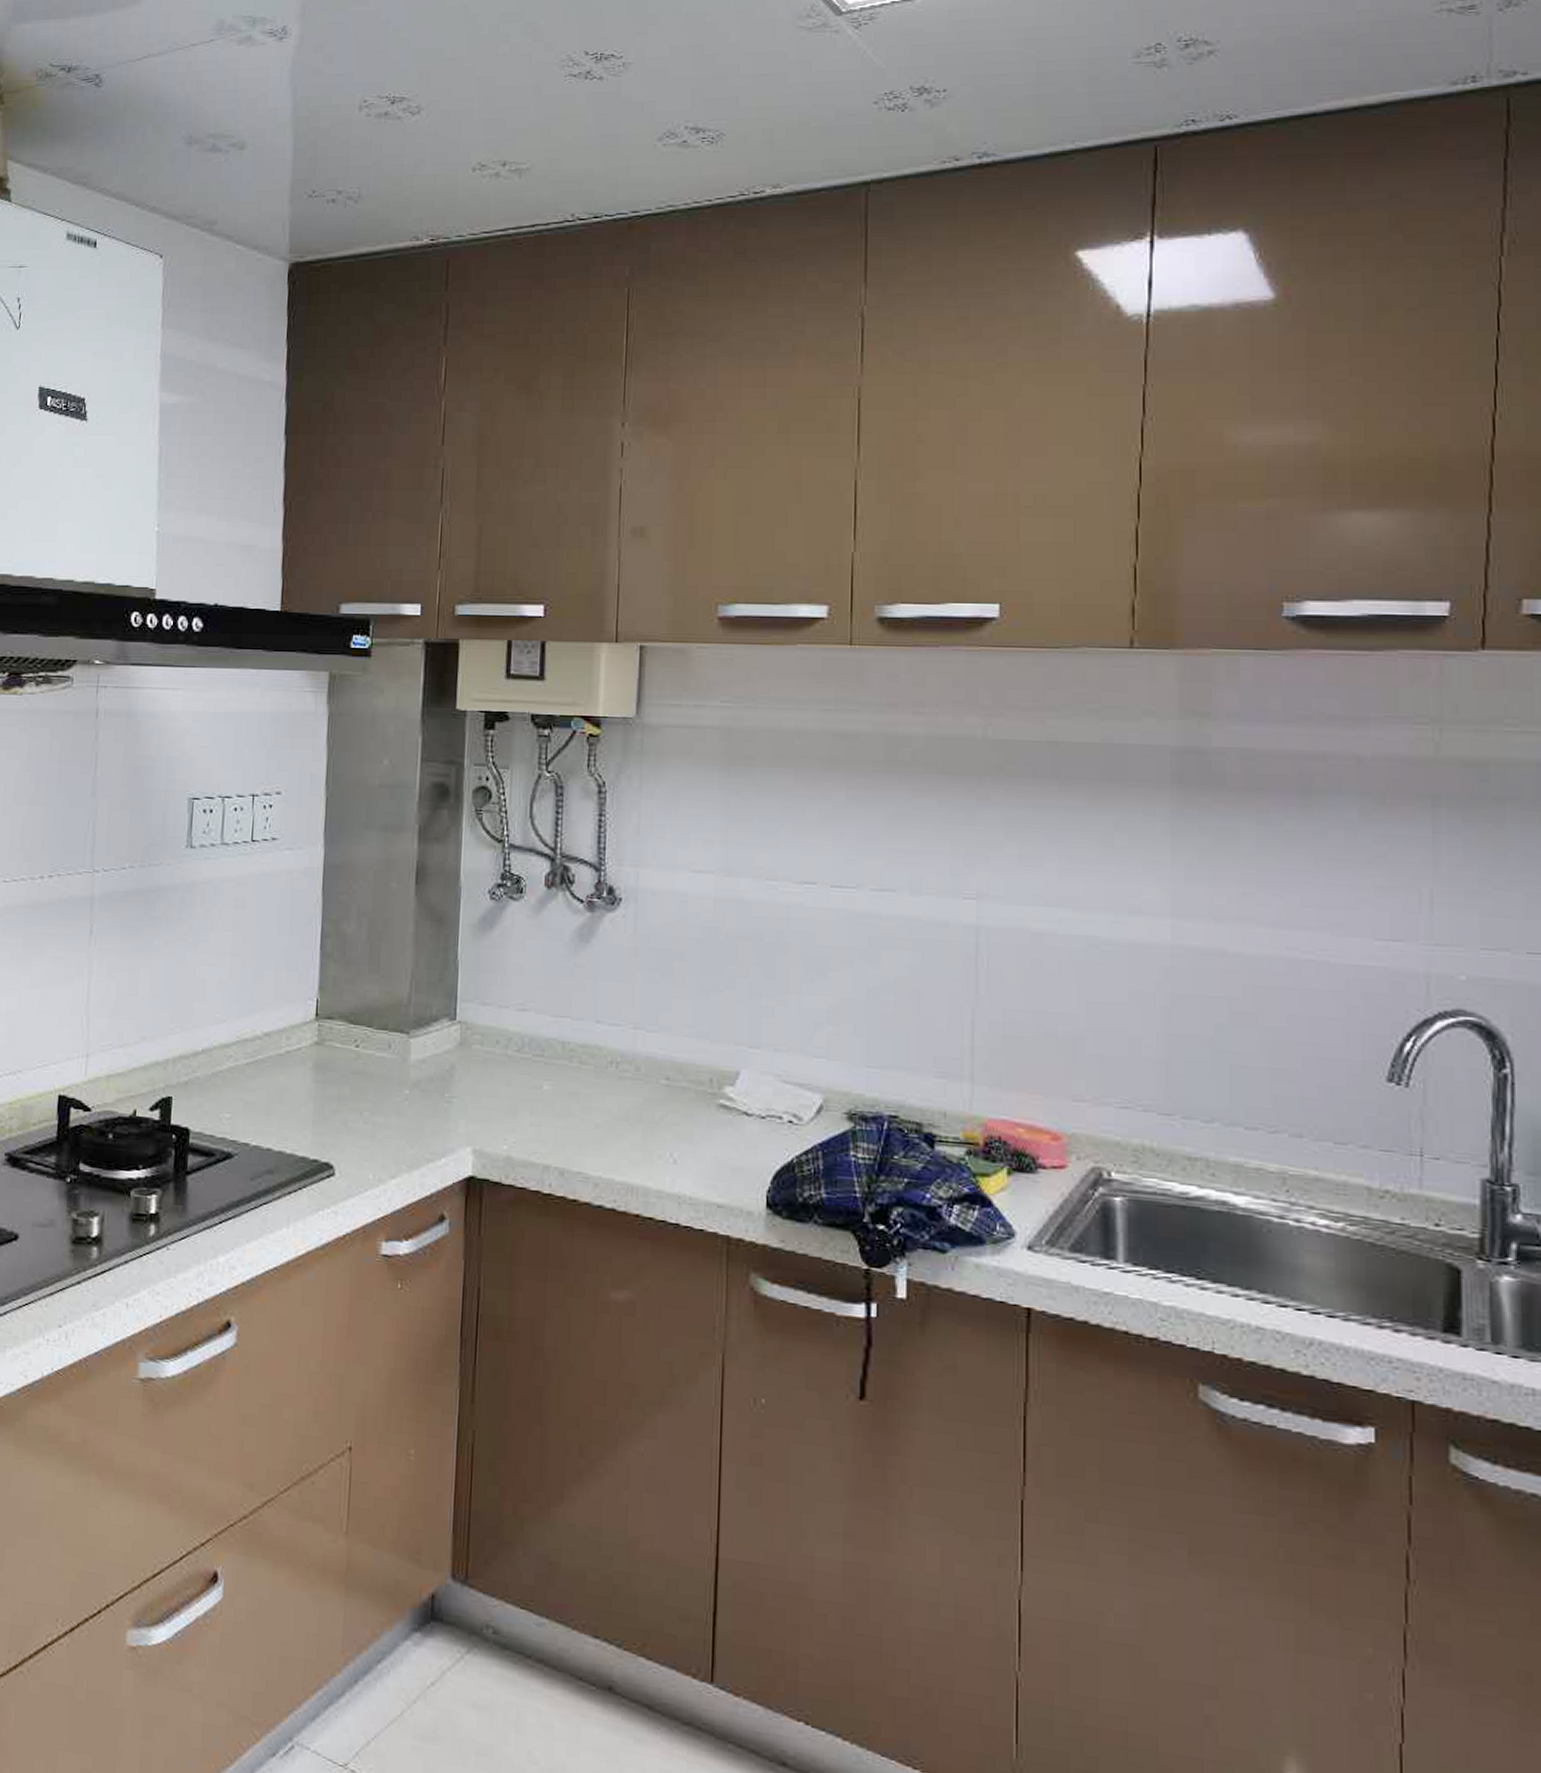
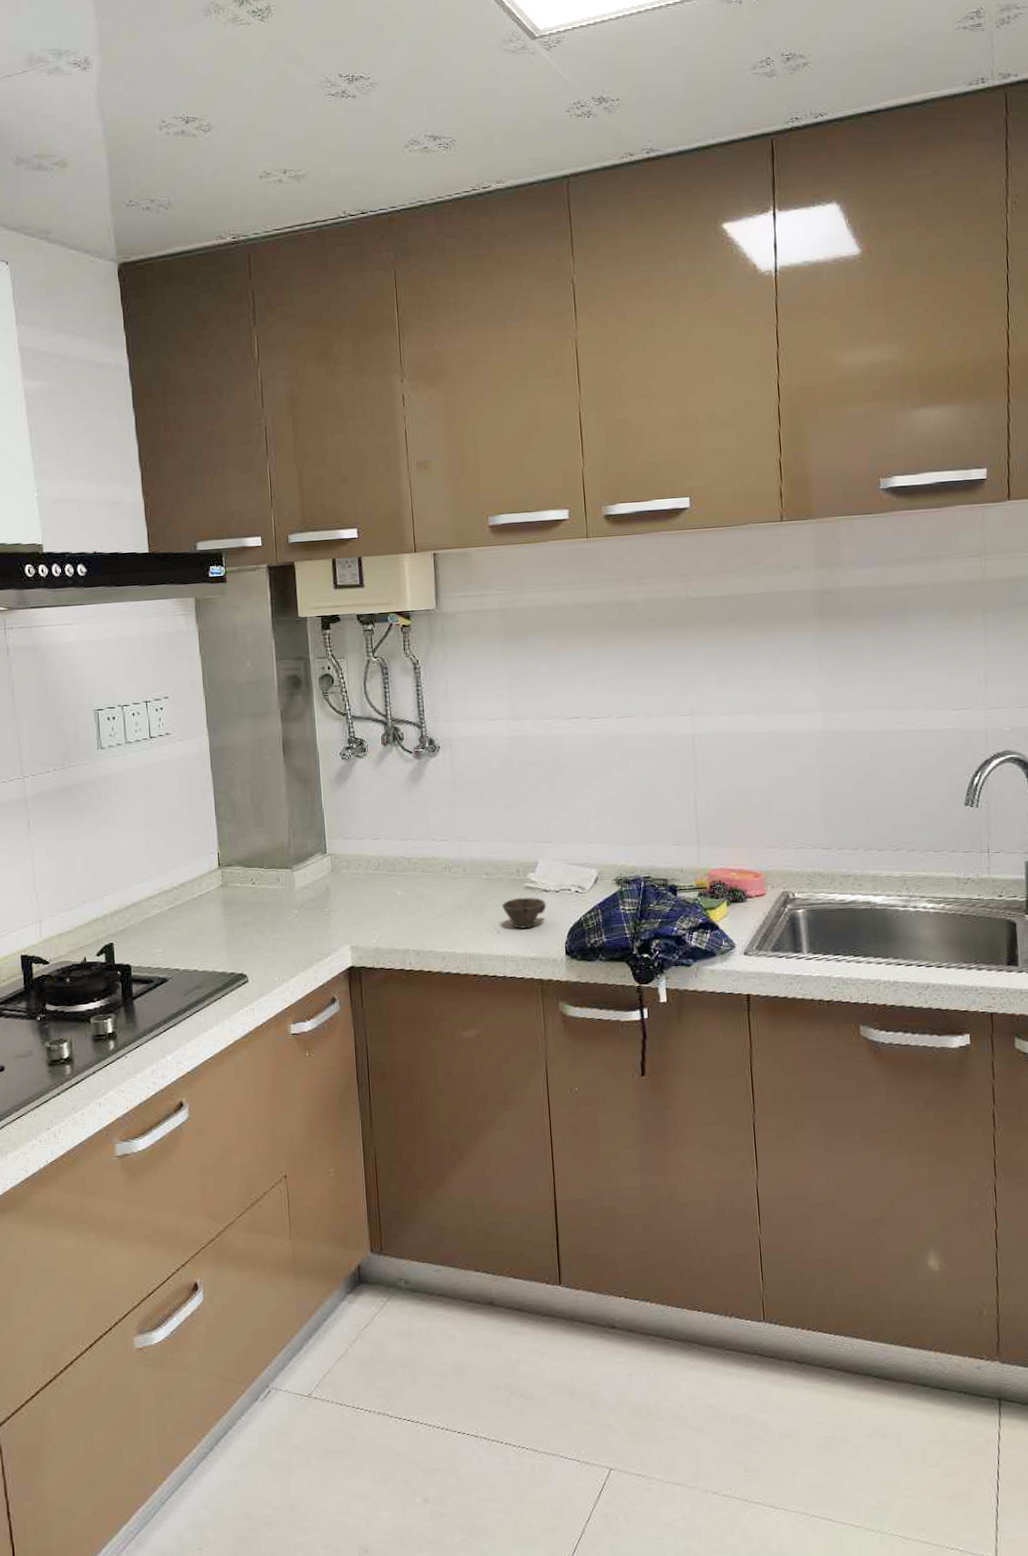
cup: none [684,1117,745,1162] -> present [502,897,546,929]

